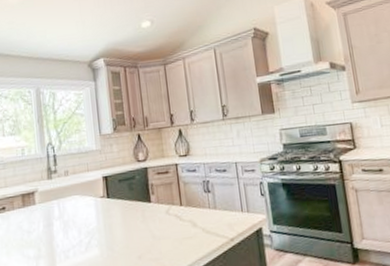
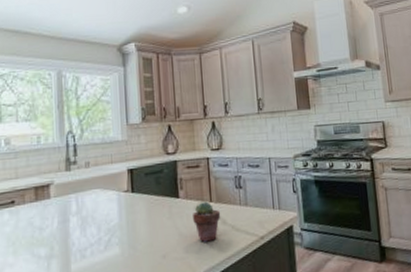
potted succulent: none [165,205,192,244] -> present [193,201,221,242]

